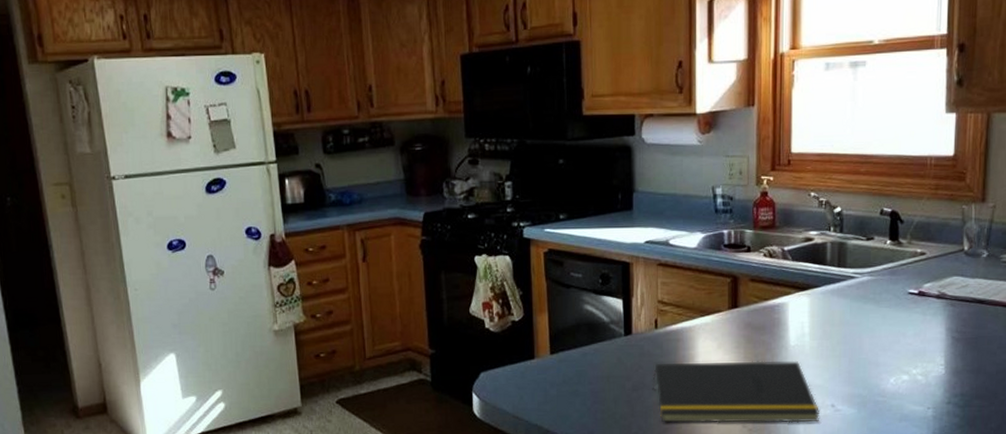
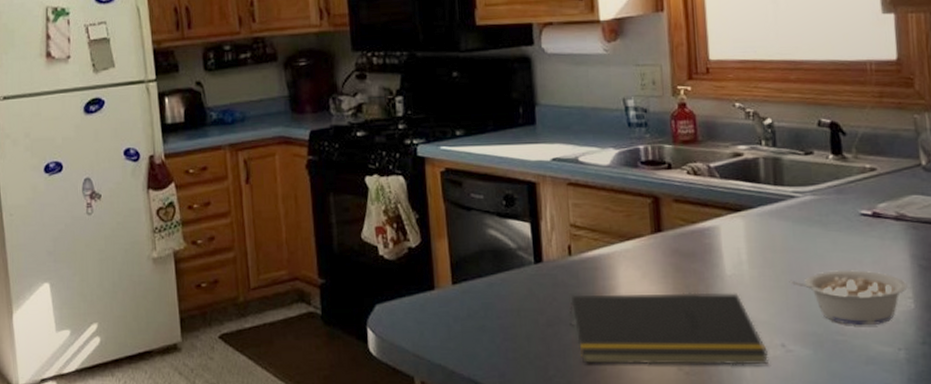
legume: none [843,340,941,389] -> present [789,269,908,326]

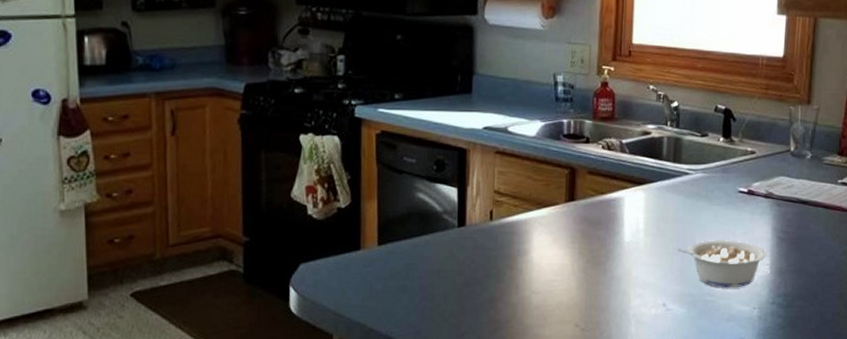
notepad: present [569,292,768,365] -> none [484,257,651,322]

